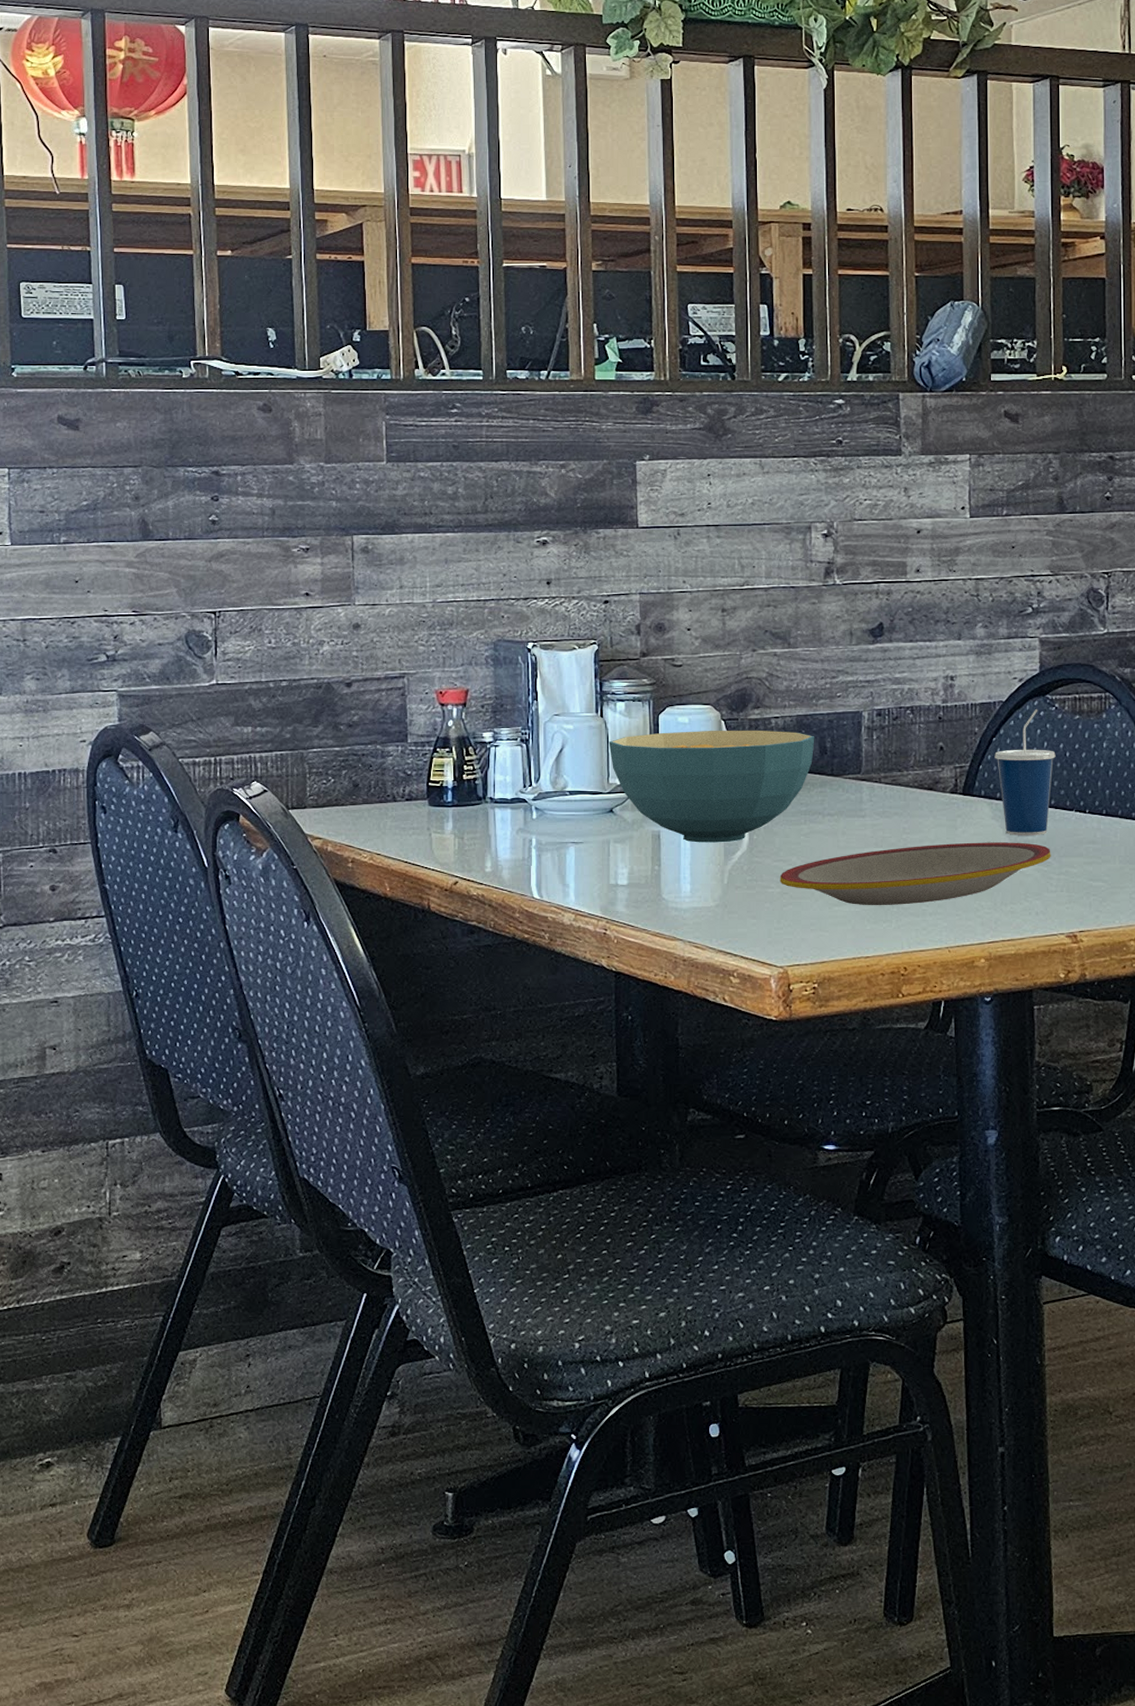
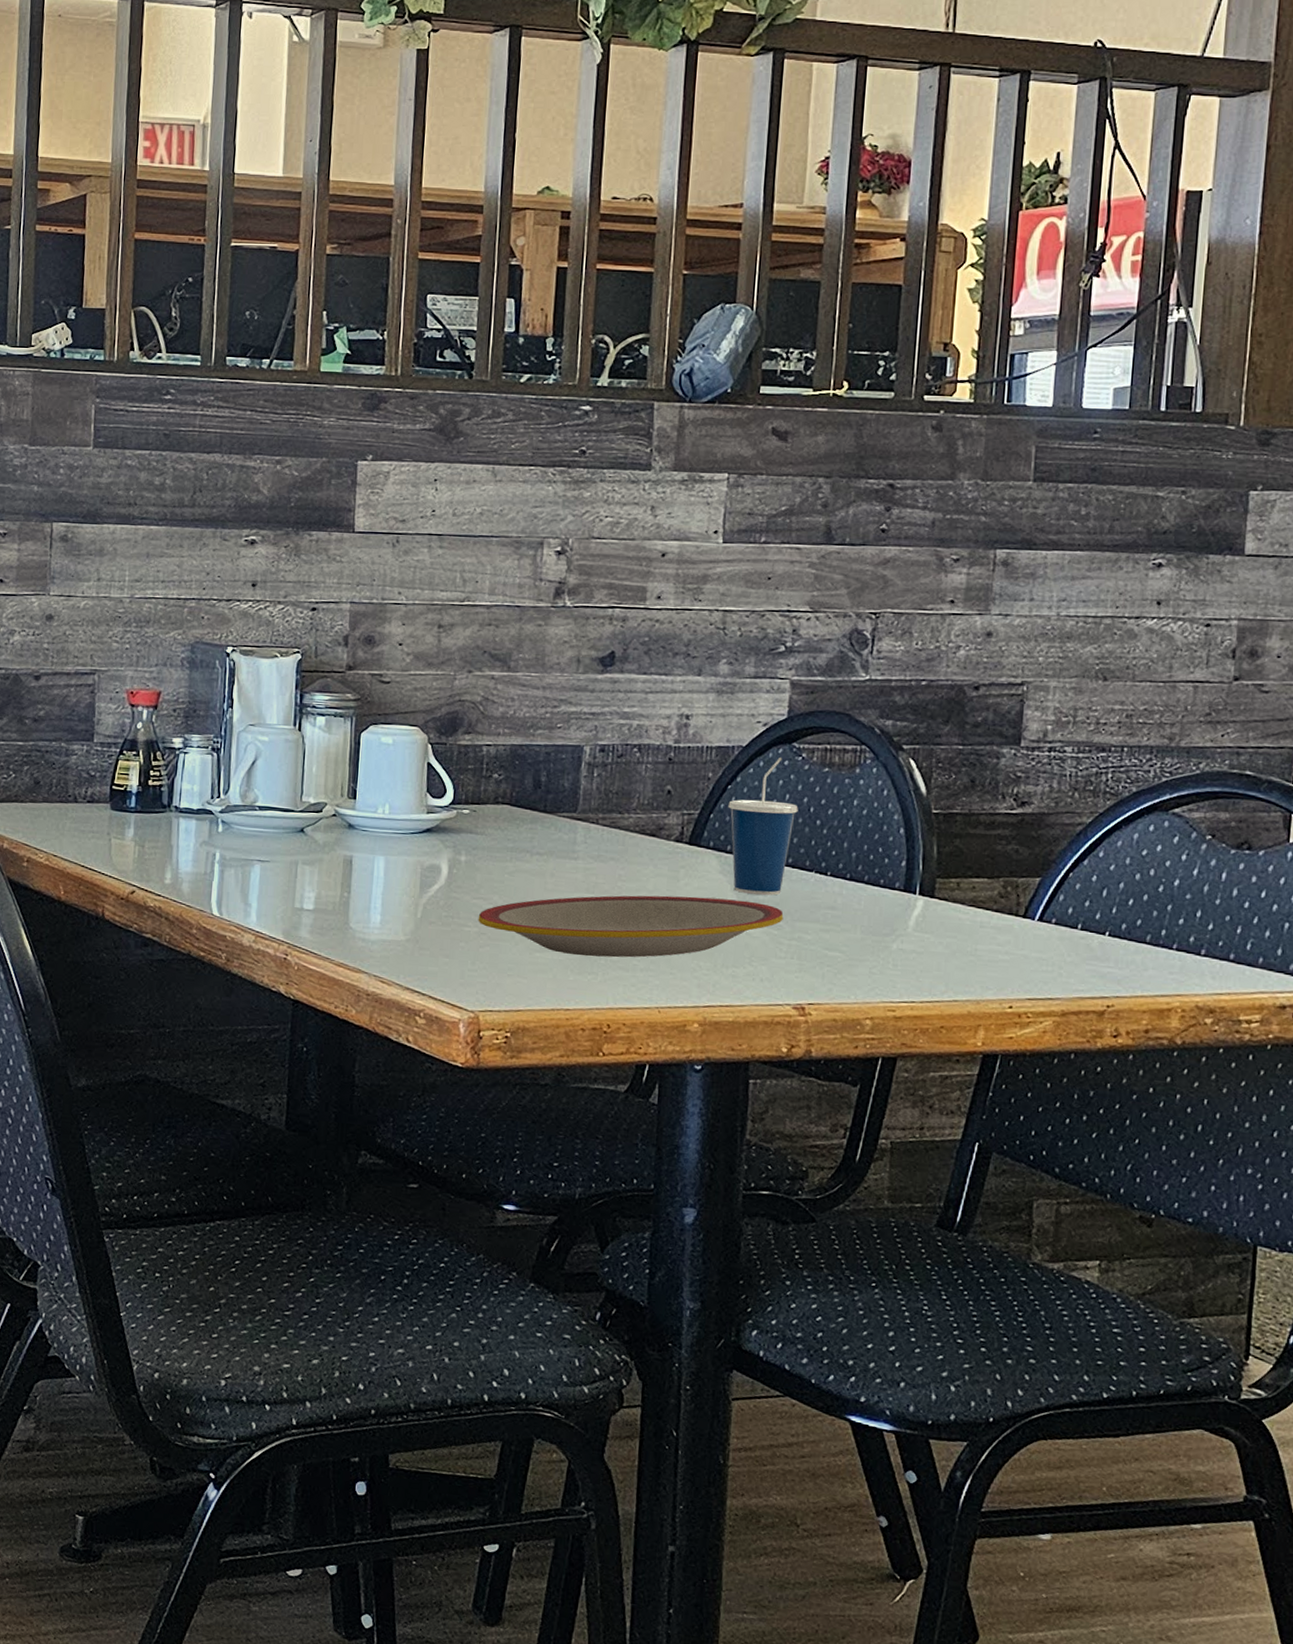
cereal bowl: present [608,731,815,843] -> none [304,752,529,874]

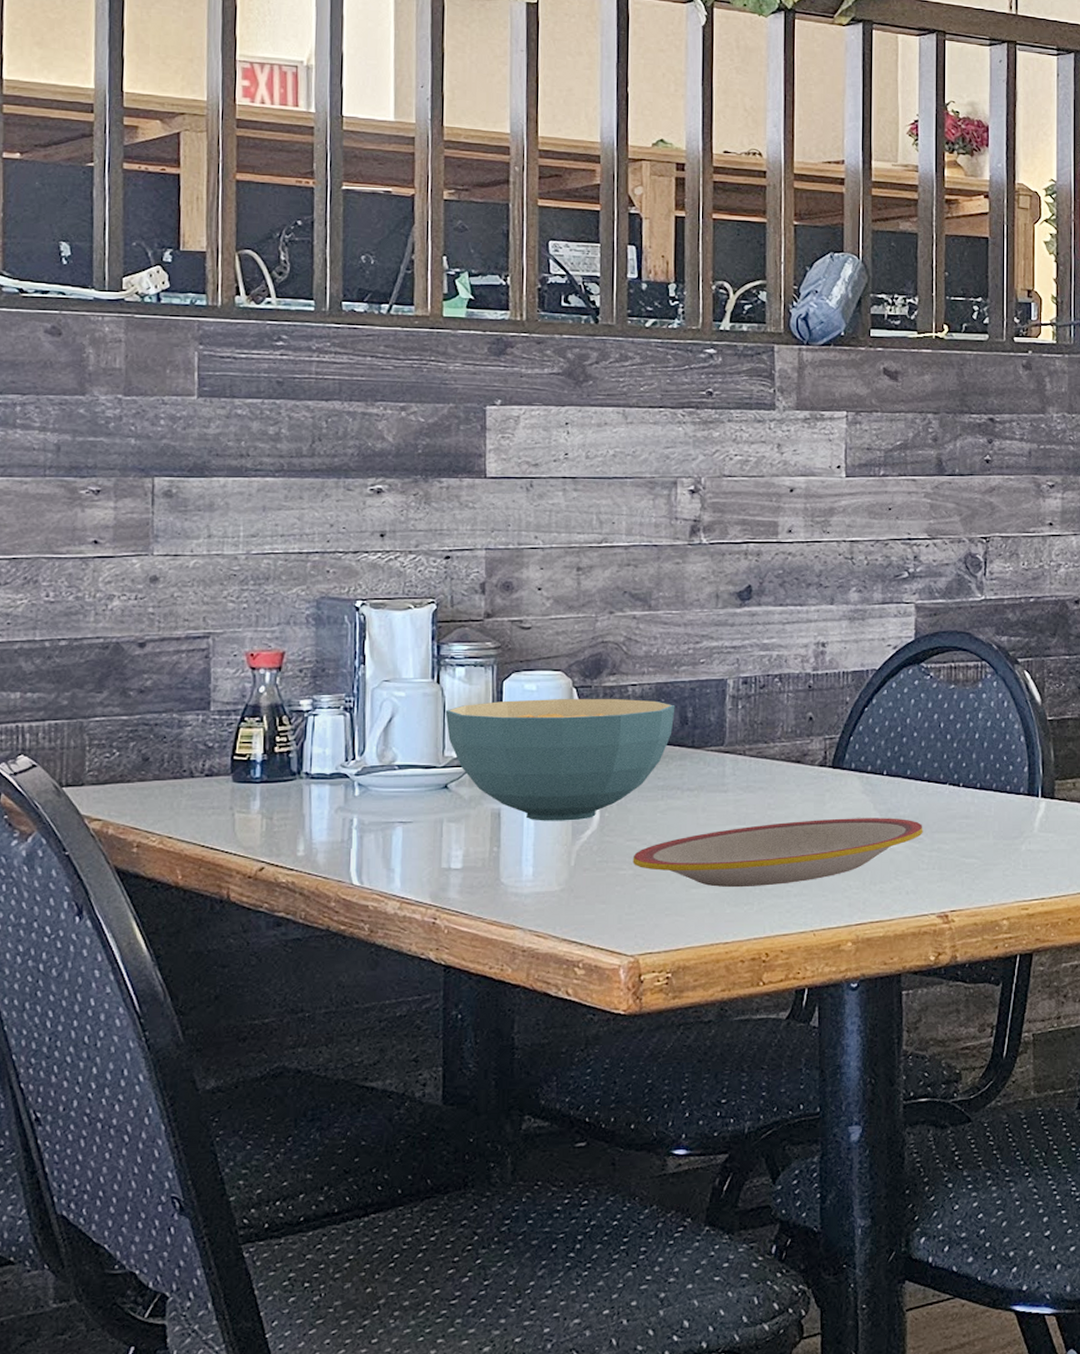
cereal bowl: none [304,752,529,874] -> present [445,699,675,821]
cup: present [728,758,798,895] -> none [866,678,930,810]

